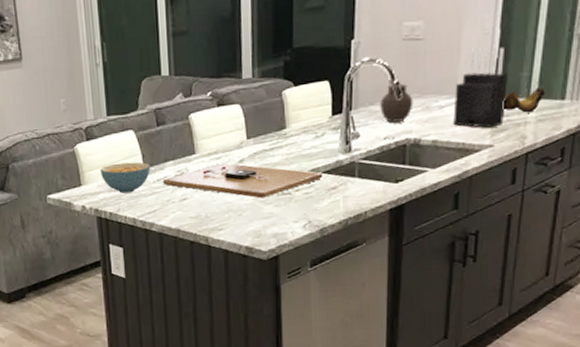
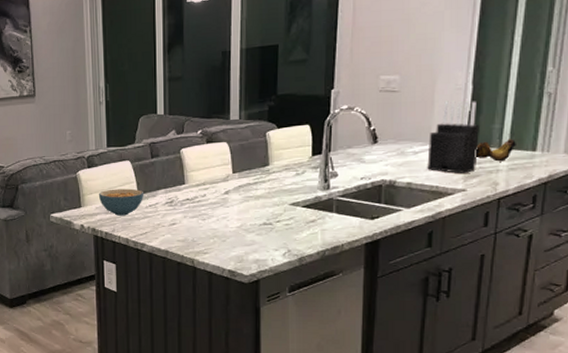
cutting board: present [163,163,323,198] -> none [154,193,303,227]
jar: present [379,80,414,123] -> none [356,127,389,165]

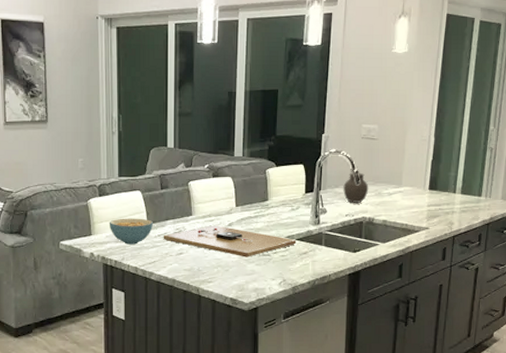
cutting board: none [154,193,303,227] -> present [163,225,297,257]
jar: none [356,127,389,165] -> present [342,170,369,203]
knife block: present [427,100,479,173] -> none [399,150,439,213]
banana bunch: present [476,139,516,162] -> none [437,185,467,205]

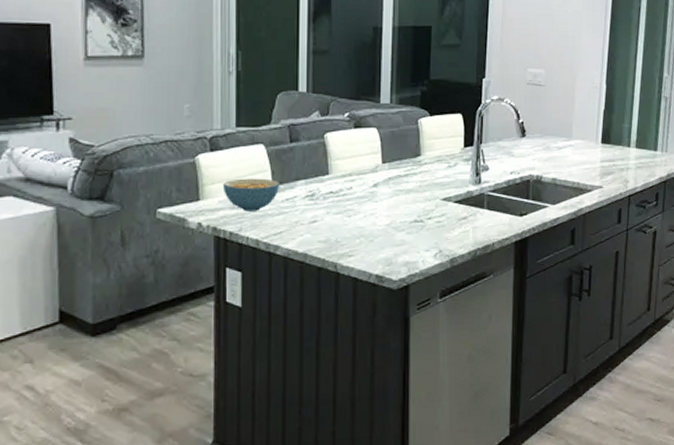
cutting board: present [163,225,297,257] -> none [292,186,454,225]
jar: present [342,170,369,203] -> none [506,120,536,158]

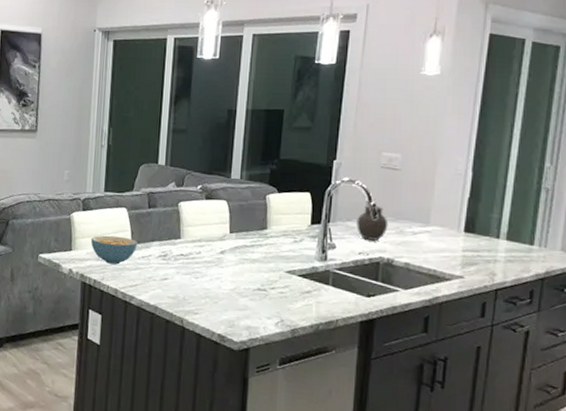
jar: none [506,120,536,158] -> present [355,203,388,241]

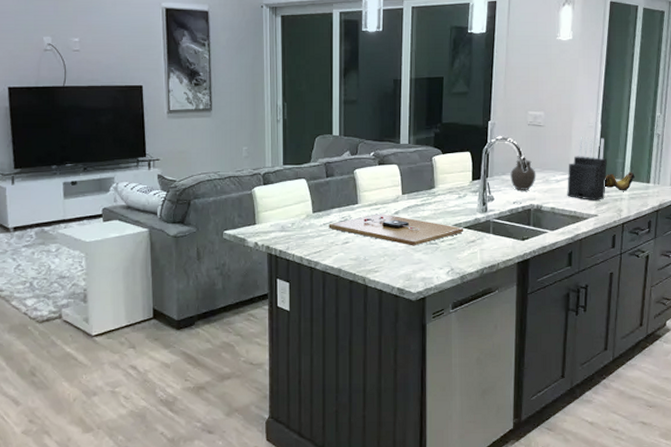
cereal bowl: present [90,235,138,265] -> none [273,207,319,234]
cutting board: none [147,251,299,291] -> present [328,213,464,246]
knife block: none [425,185,478,260] -> present [567,137,607,200]
banana bunch: none [474,229,514,252] -> present [605,172,635,191]

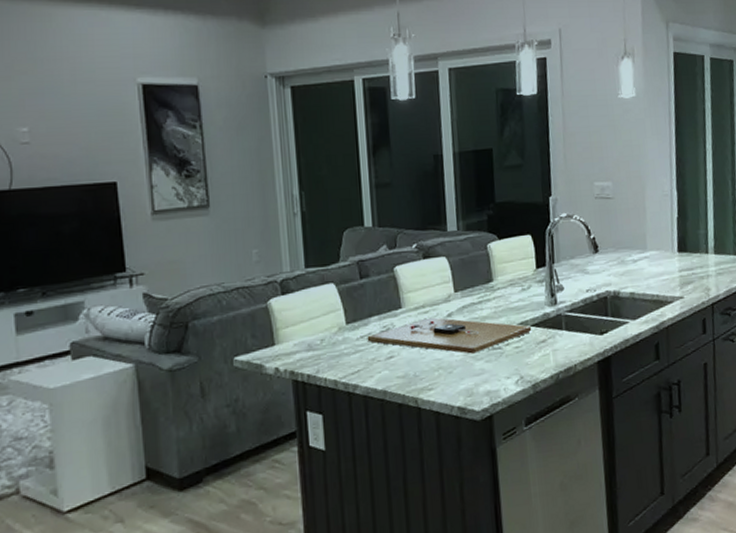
jar: present [509,157,536,190] -> none [579,236,610,276]
knife block: present [567,137,607,200] -> none [645,207,690,281]
banana bunch: present [605,172,635,191] -> none [687,244,720,267]

